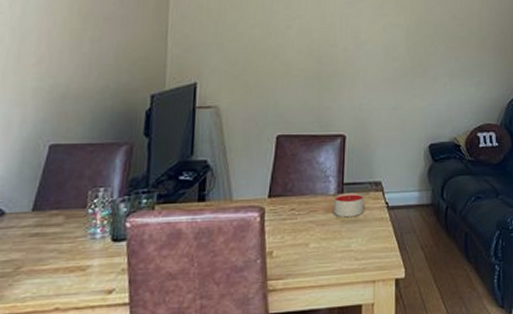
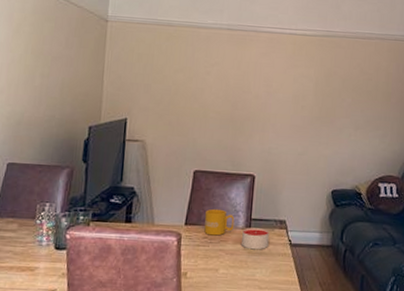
mug: none [291,176,325,207] -> present [204,208,235,236]

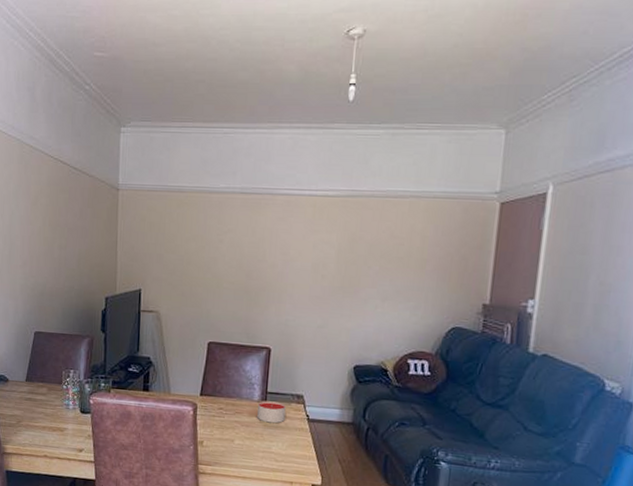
mug: present [204,208,235,236] -> none [219,380,250,408]

